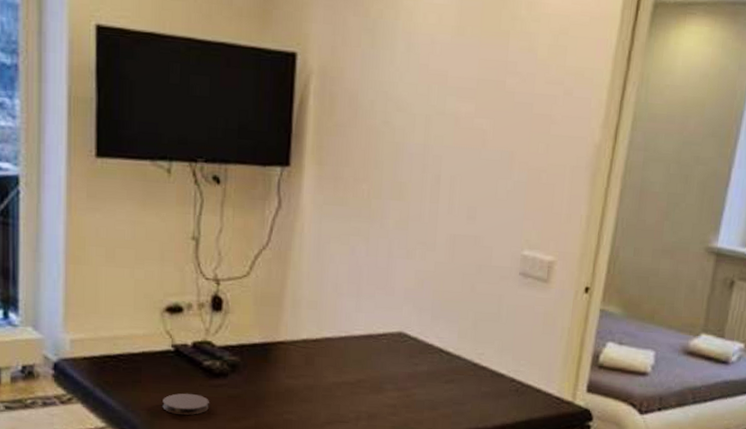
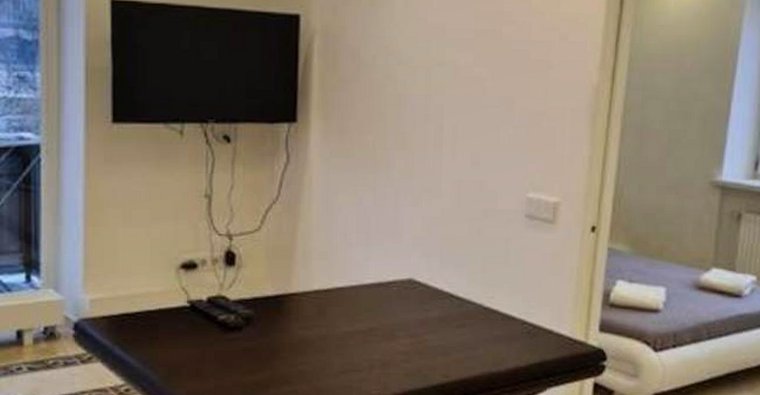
coaster: present [162,393,209,415] -> none [179,348,225,369]

